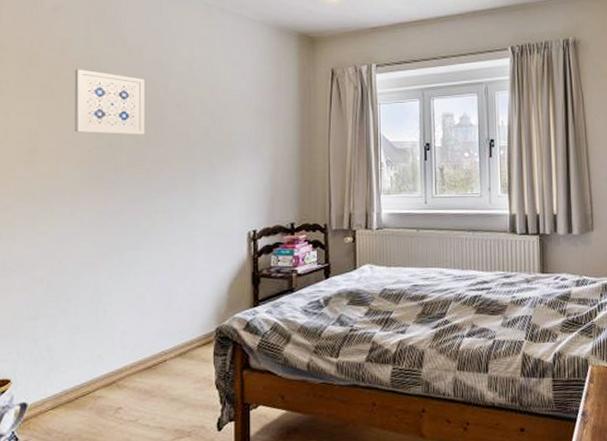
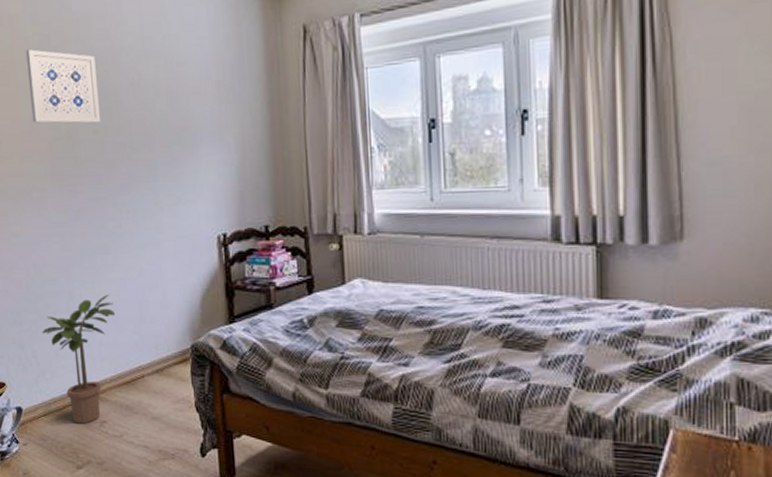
potted plant: none [59,287,142,413] -> present [41,295,116,424]

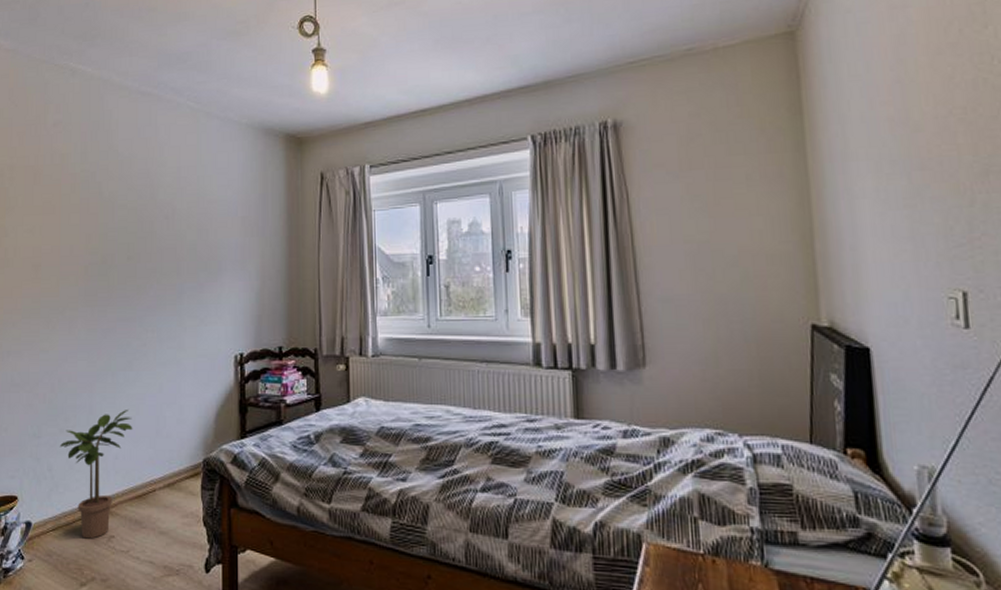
wall art: present [26,49,101,124] -> none [72,184,136,251]

